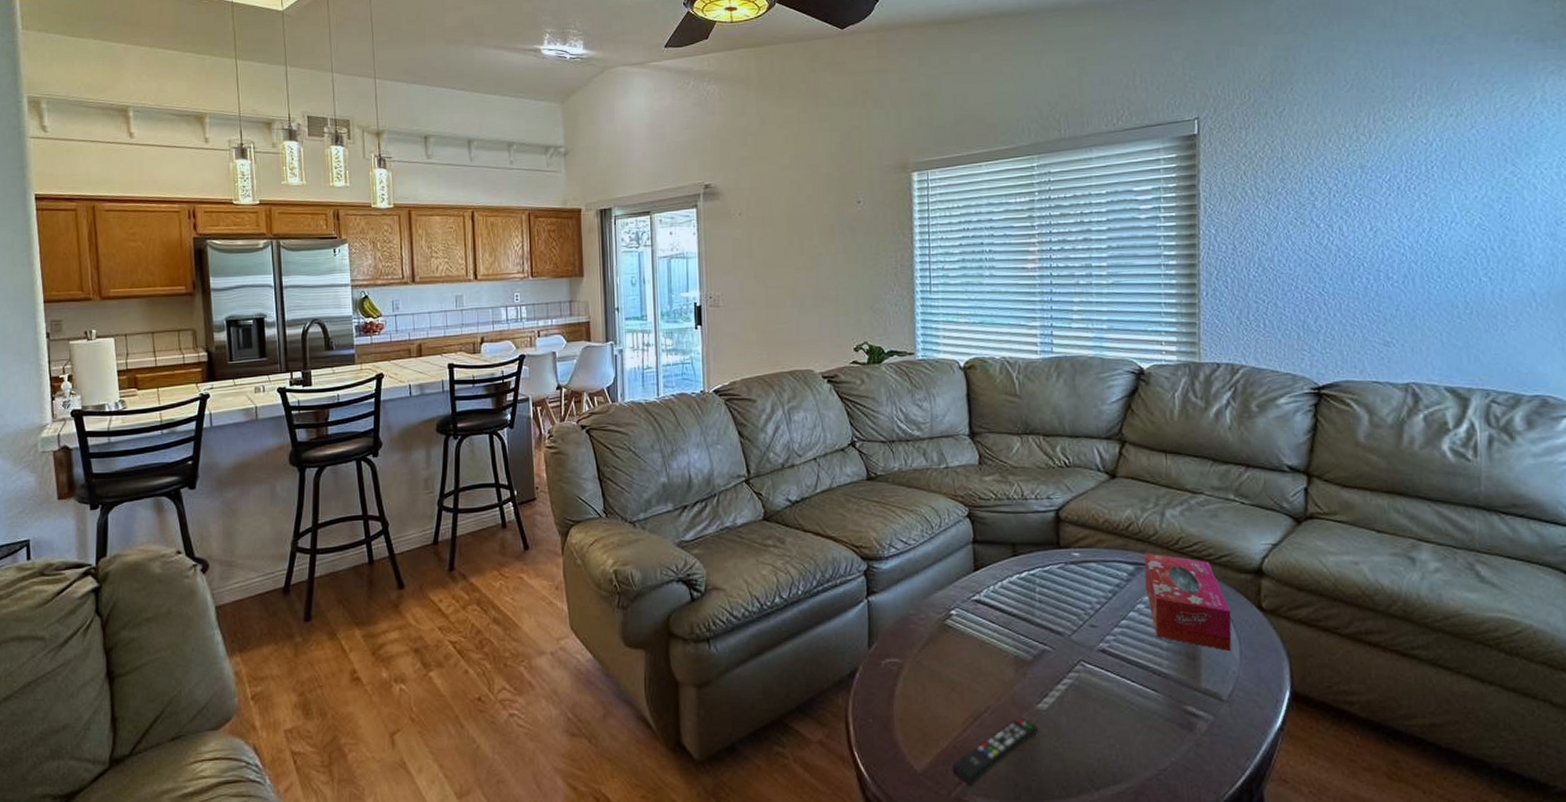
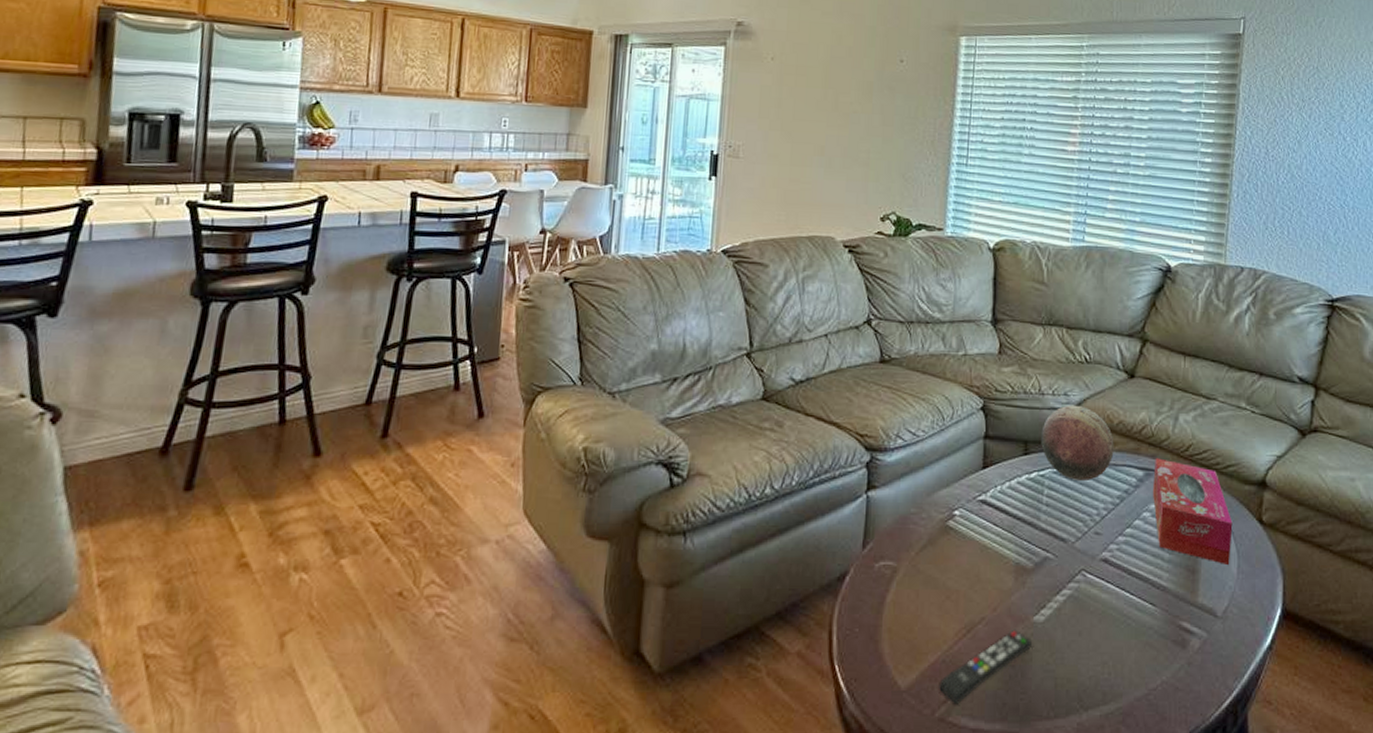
decorative orb: none [1028,507,1102,577] -> present [1041,405,1114,480]

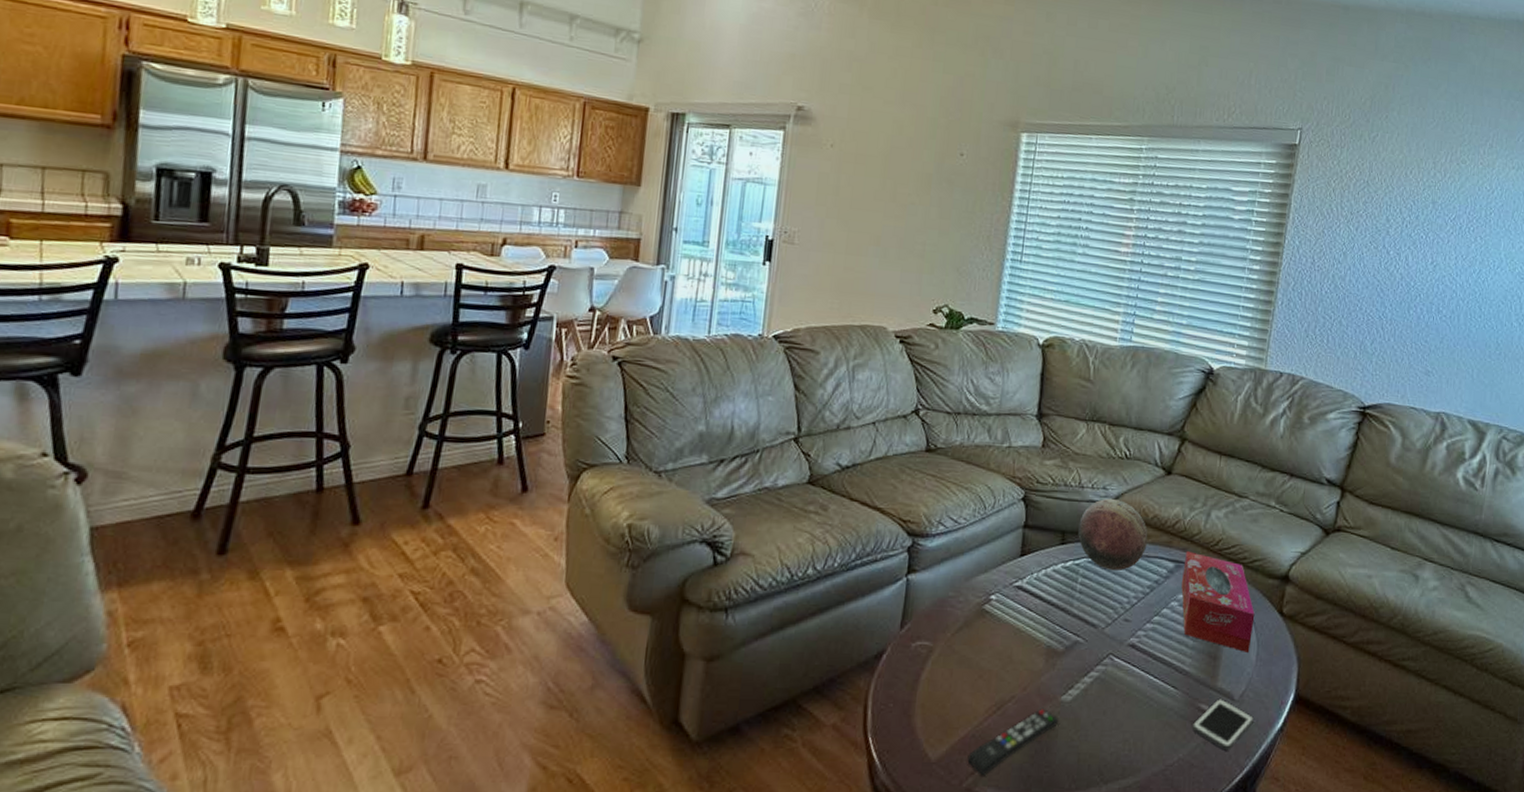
cell phone: none [1175,615,1239,672] -> present [1192,699,1254,751]

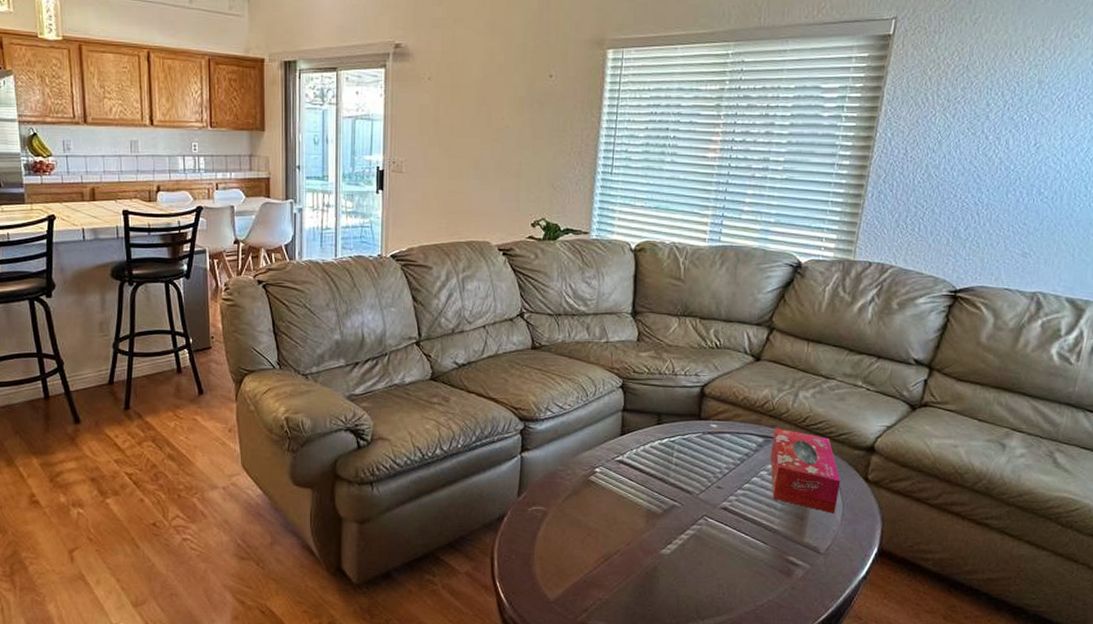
remote control: present [967,707,1059,776] -> none [581,559,660,613]
decorative orb: present [1078,498,1148,570] -> none [673,383,738,445]
cell phone: present [1192,699,1254,751] -> none [781,552,838,595]

